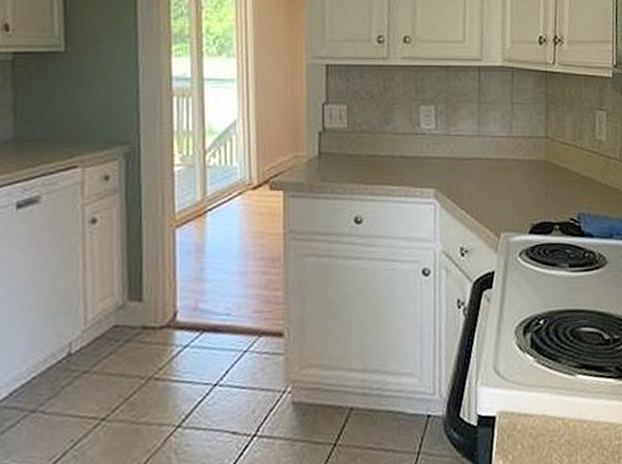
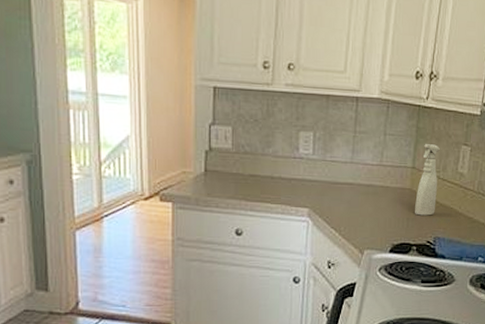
spray bottle: none [552,111,576,190] -> present [415,144,440,216]

